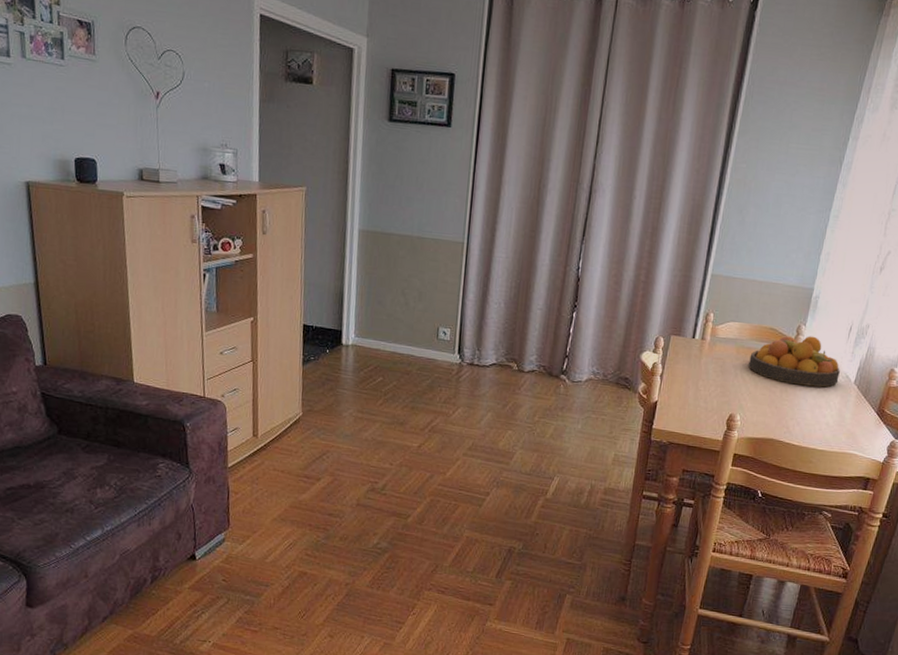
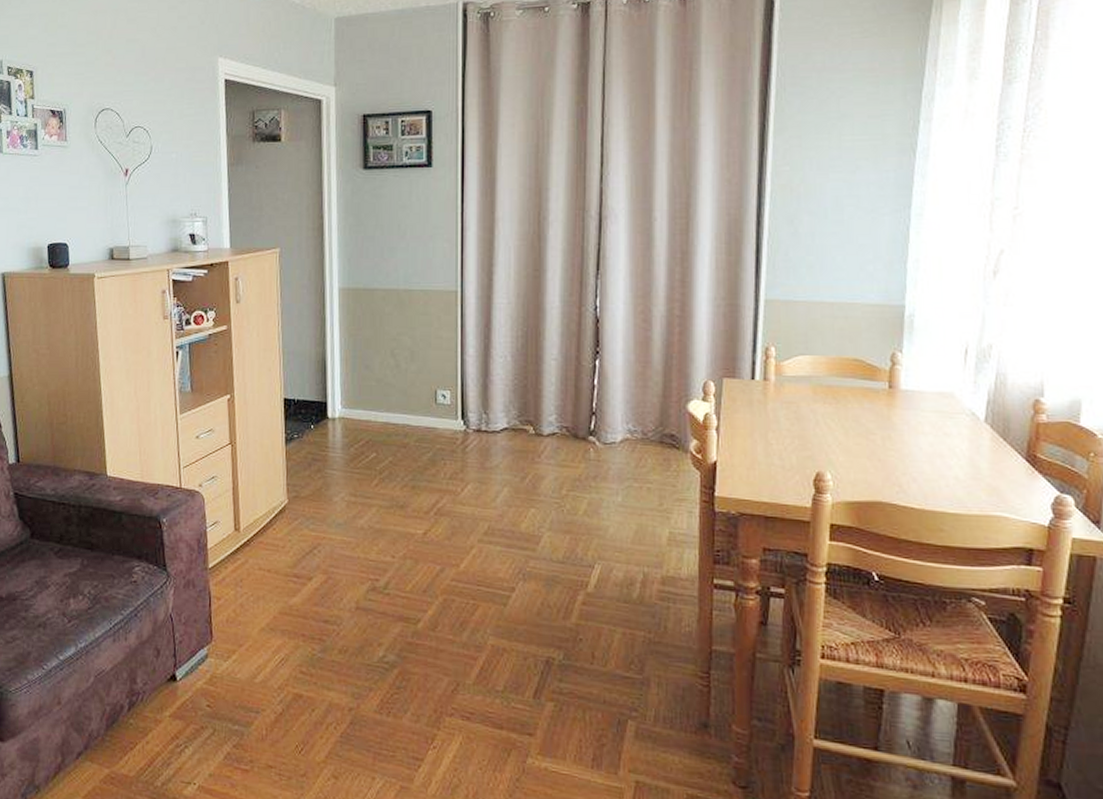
fruit bowl: present [747,336,840,388] -> none [830,365,962,430]

